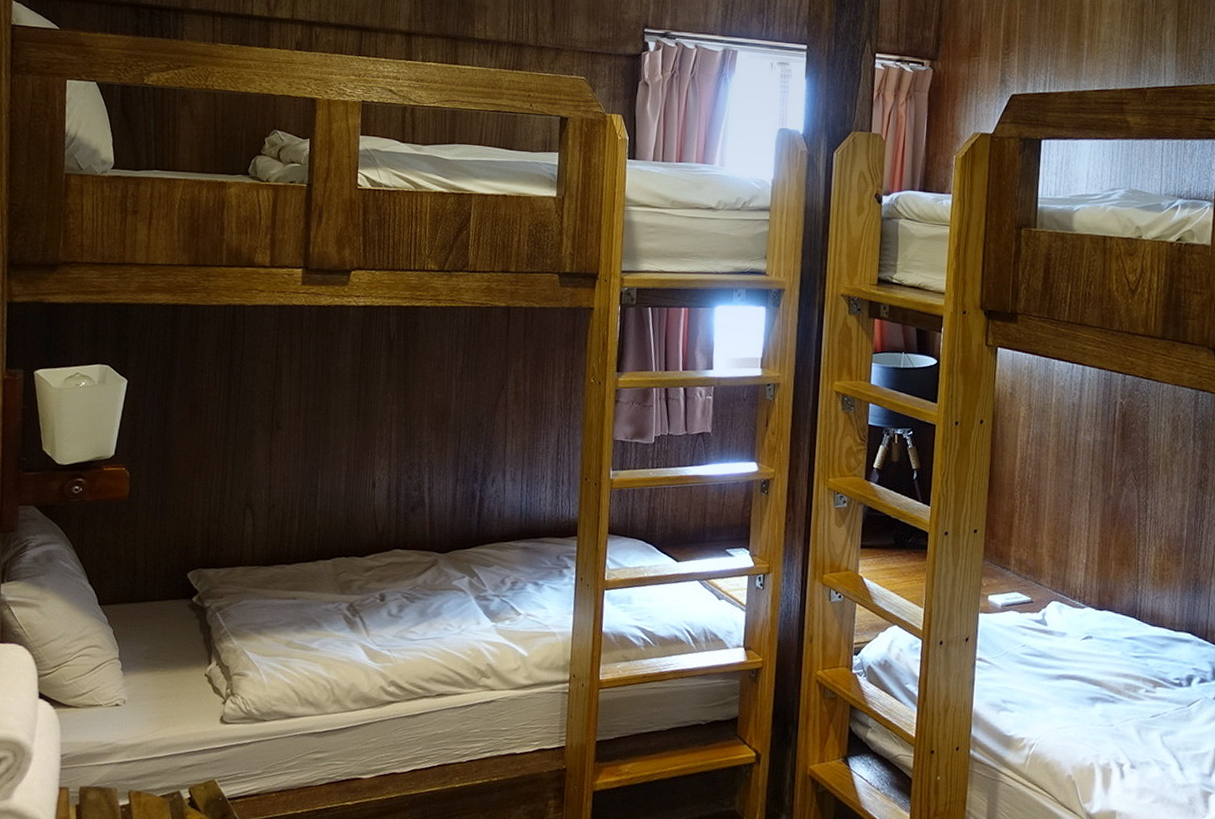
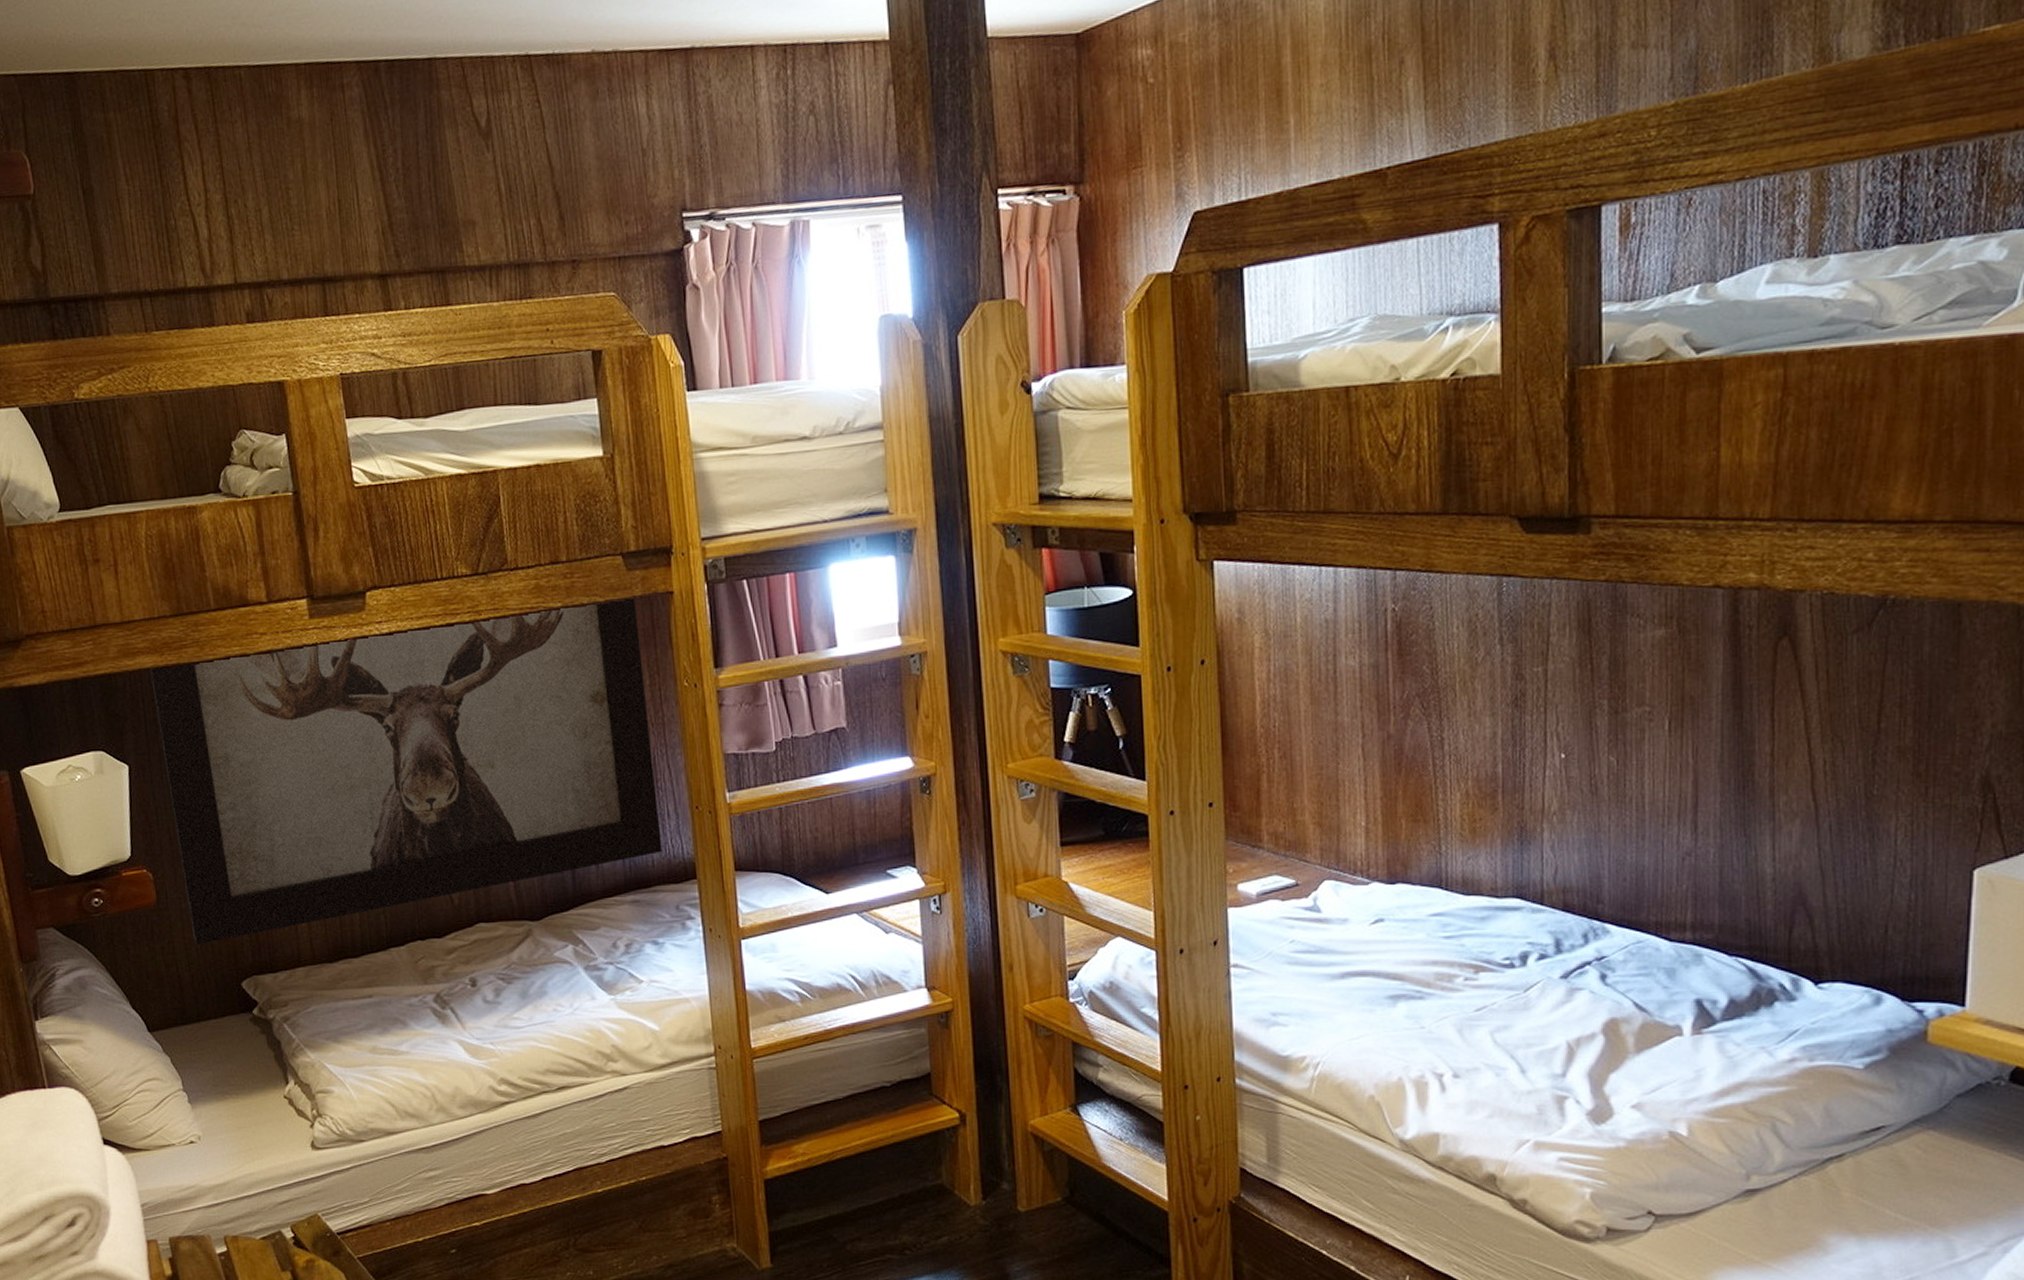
wall art: none [154,305,564,538] -> present [150,596,662,946]

